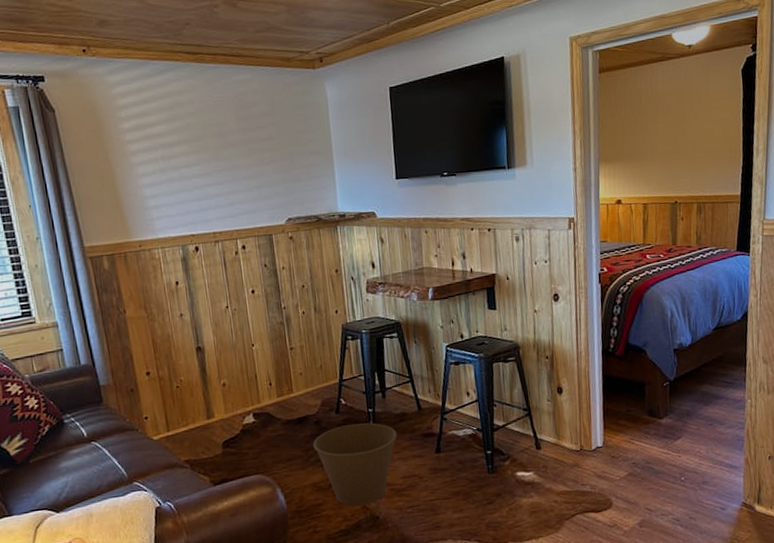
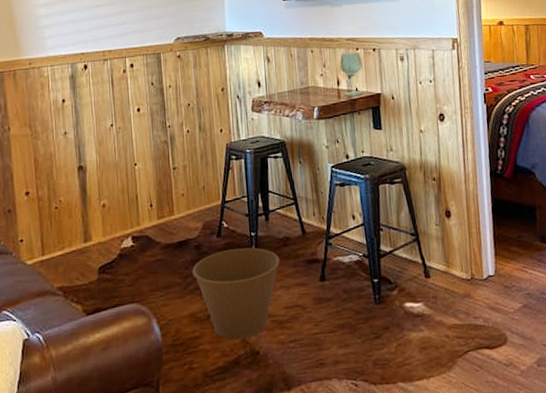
wine glass: none [454,233,478,277] -> present [339,53,363,96]

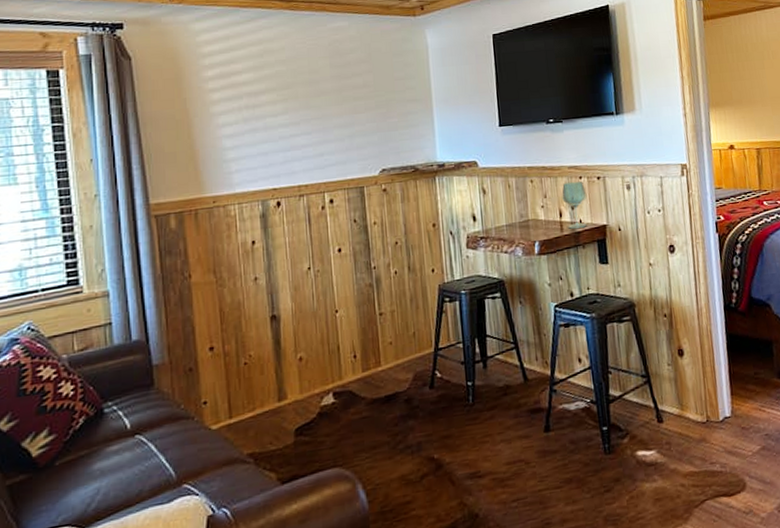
basket: present [192,247,280,340] -> none [402,398,501,503]

